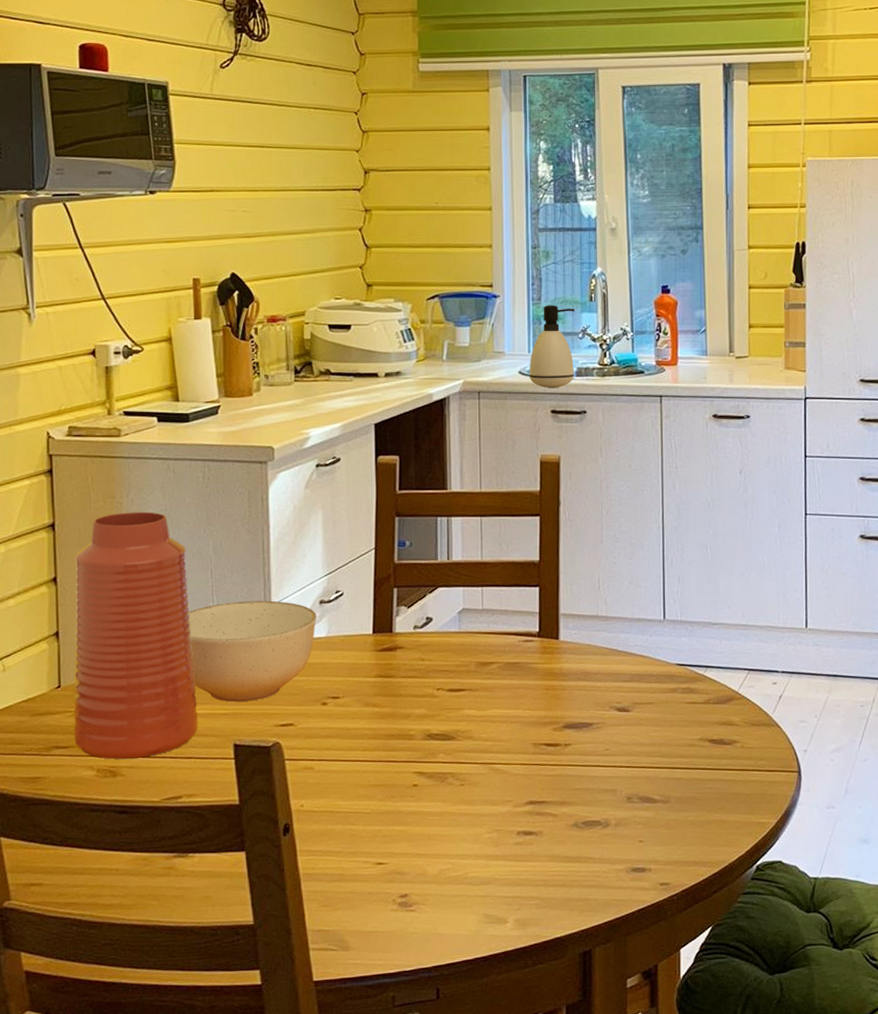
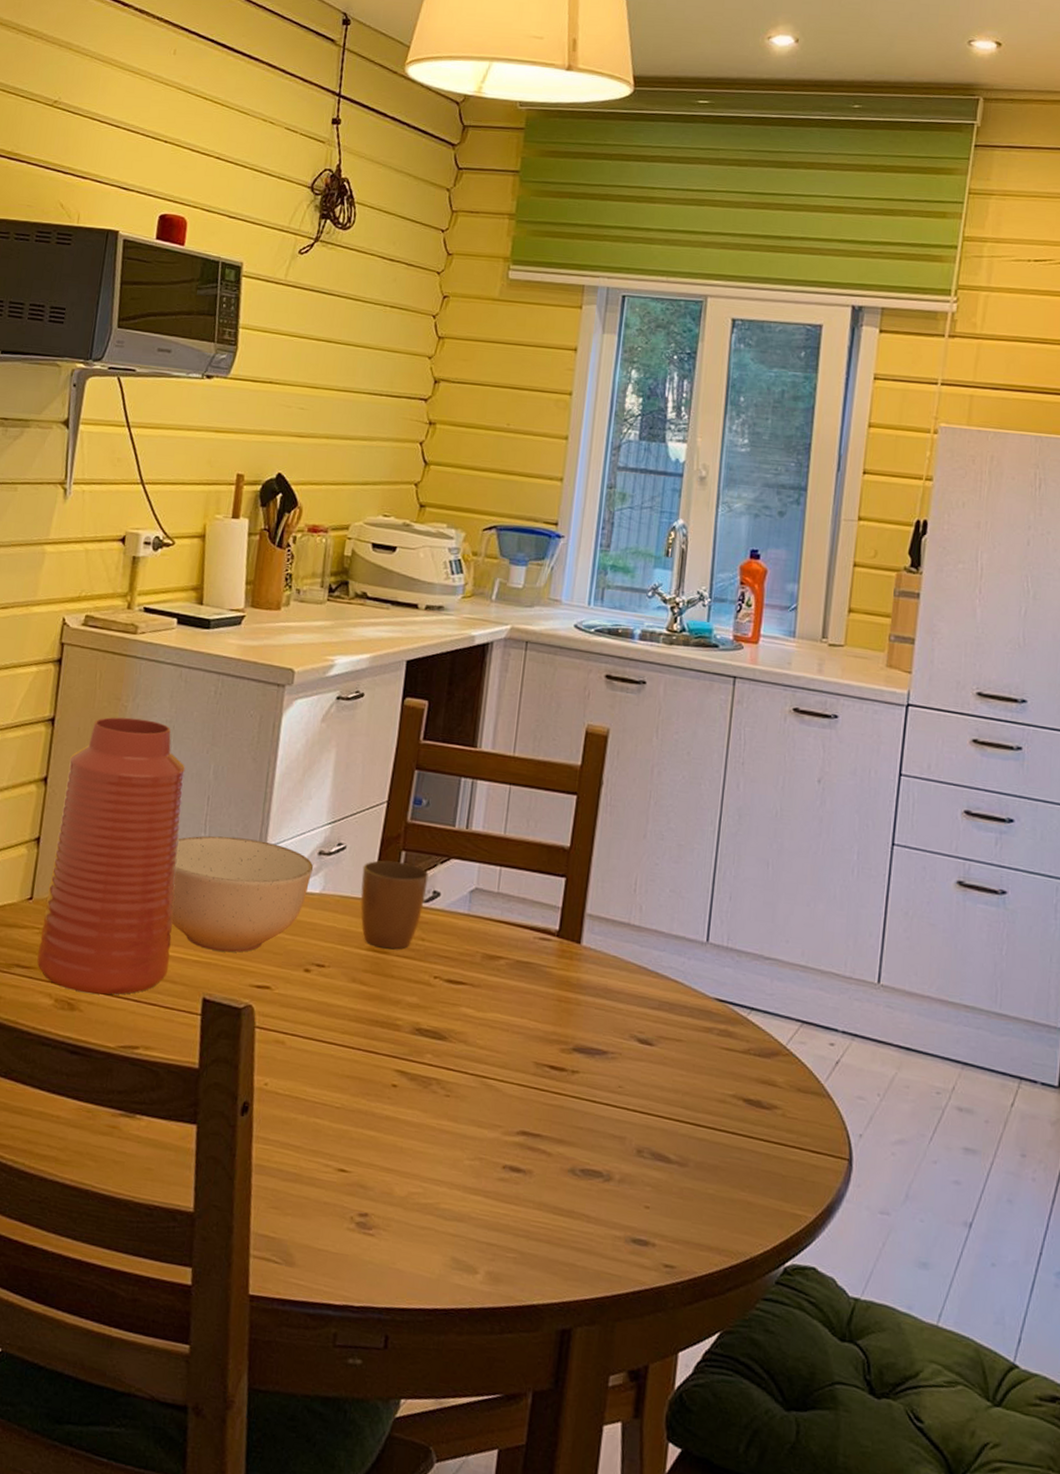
cup: none [361,597,420,673] -> present [360,860,429,949]
soap dispenser: present [529,305,575,389] -> none [585,554,647,650]

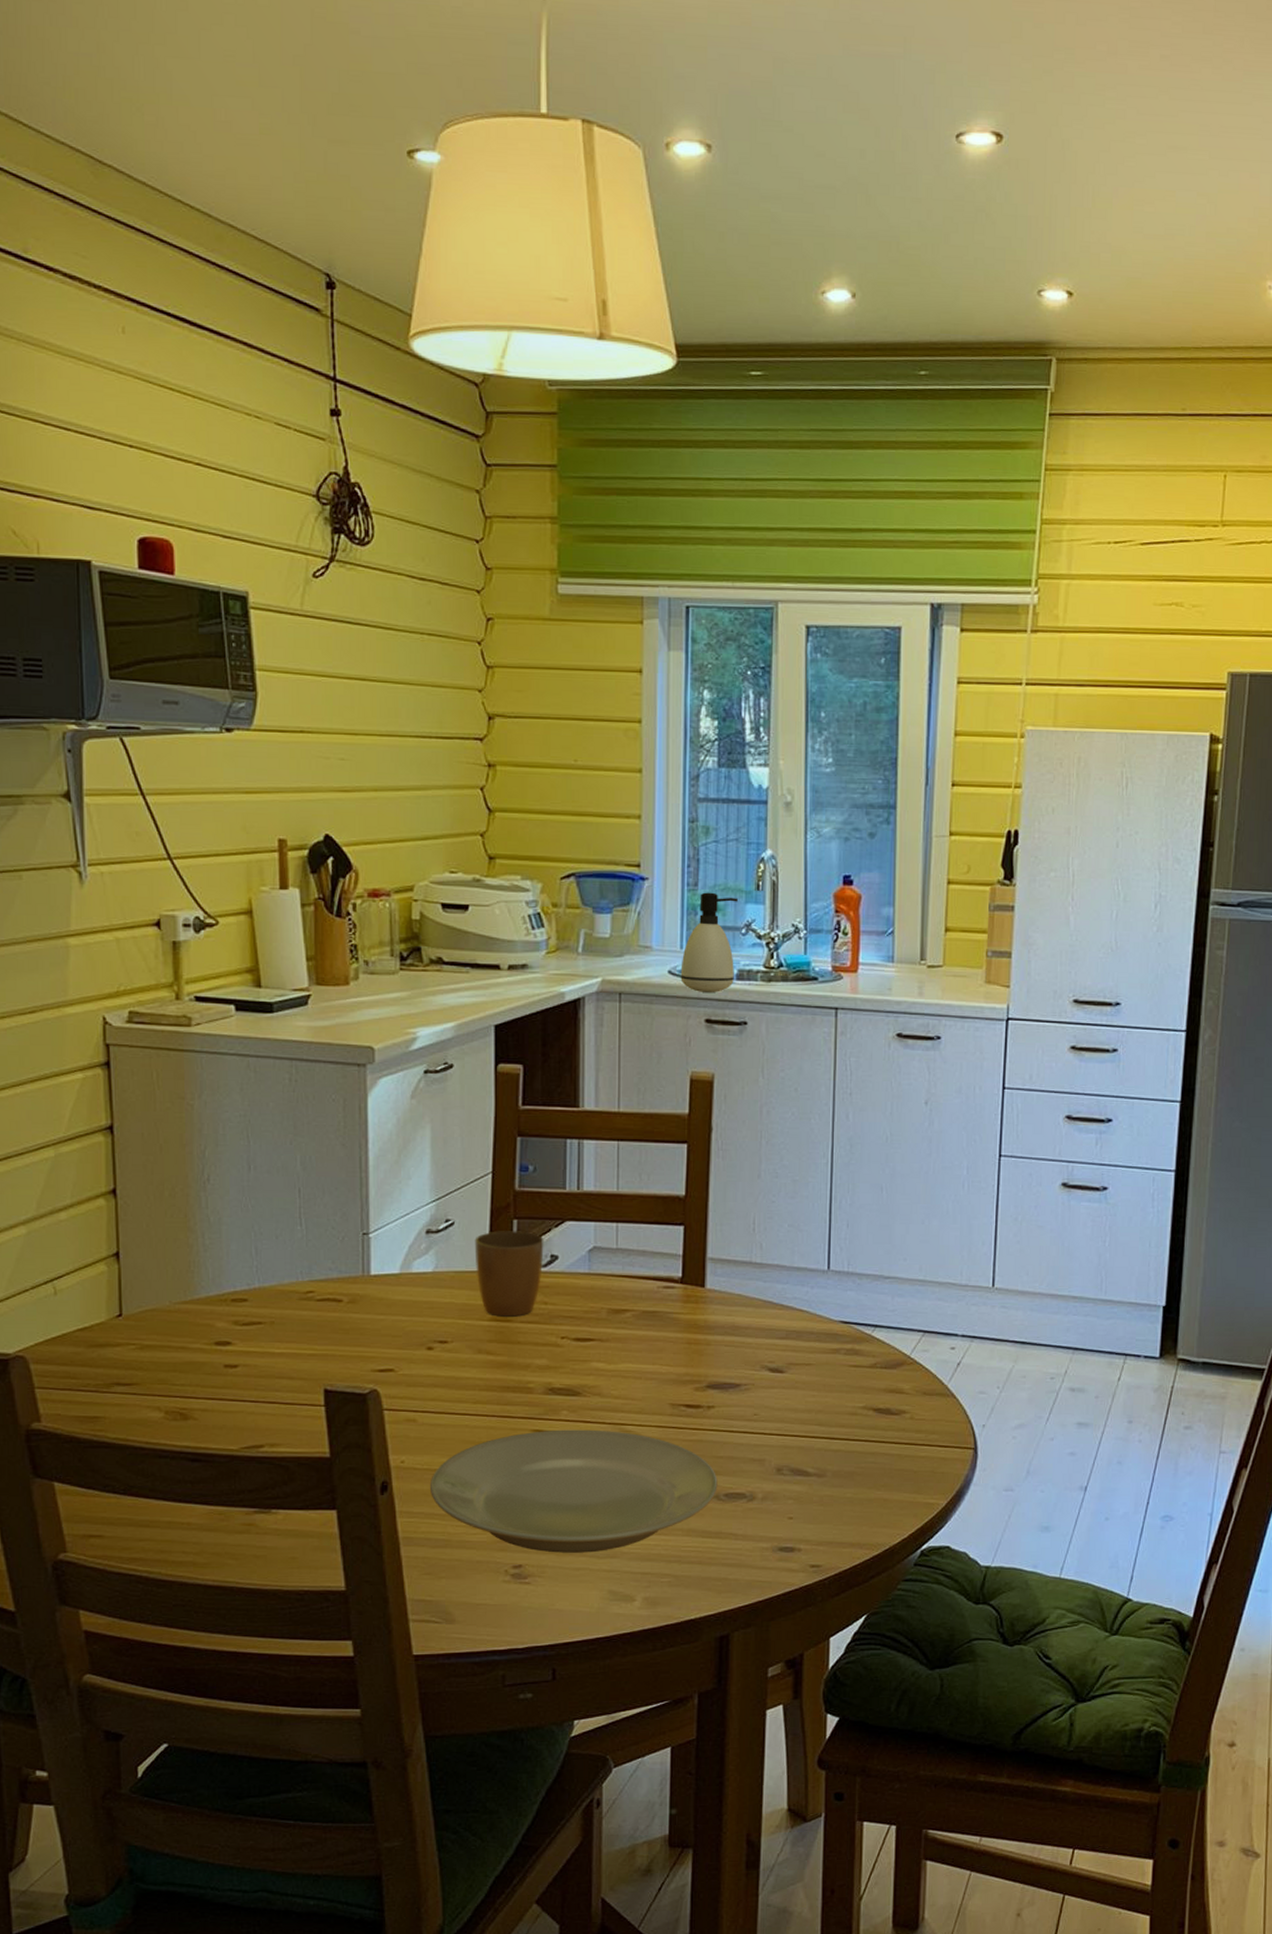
vase: present [37,717,186,995] -> none [137,1116,283,1400]
bowl: present [171,835,314,953] -> none [272,1227,423,1342]
plate: none [288,1071,575,1213] -> present [429,1429,718,1553]
soap dispenser: none [585,554,647,650] -> present [680,892,738,994]

